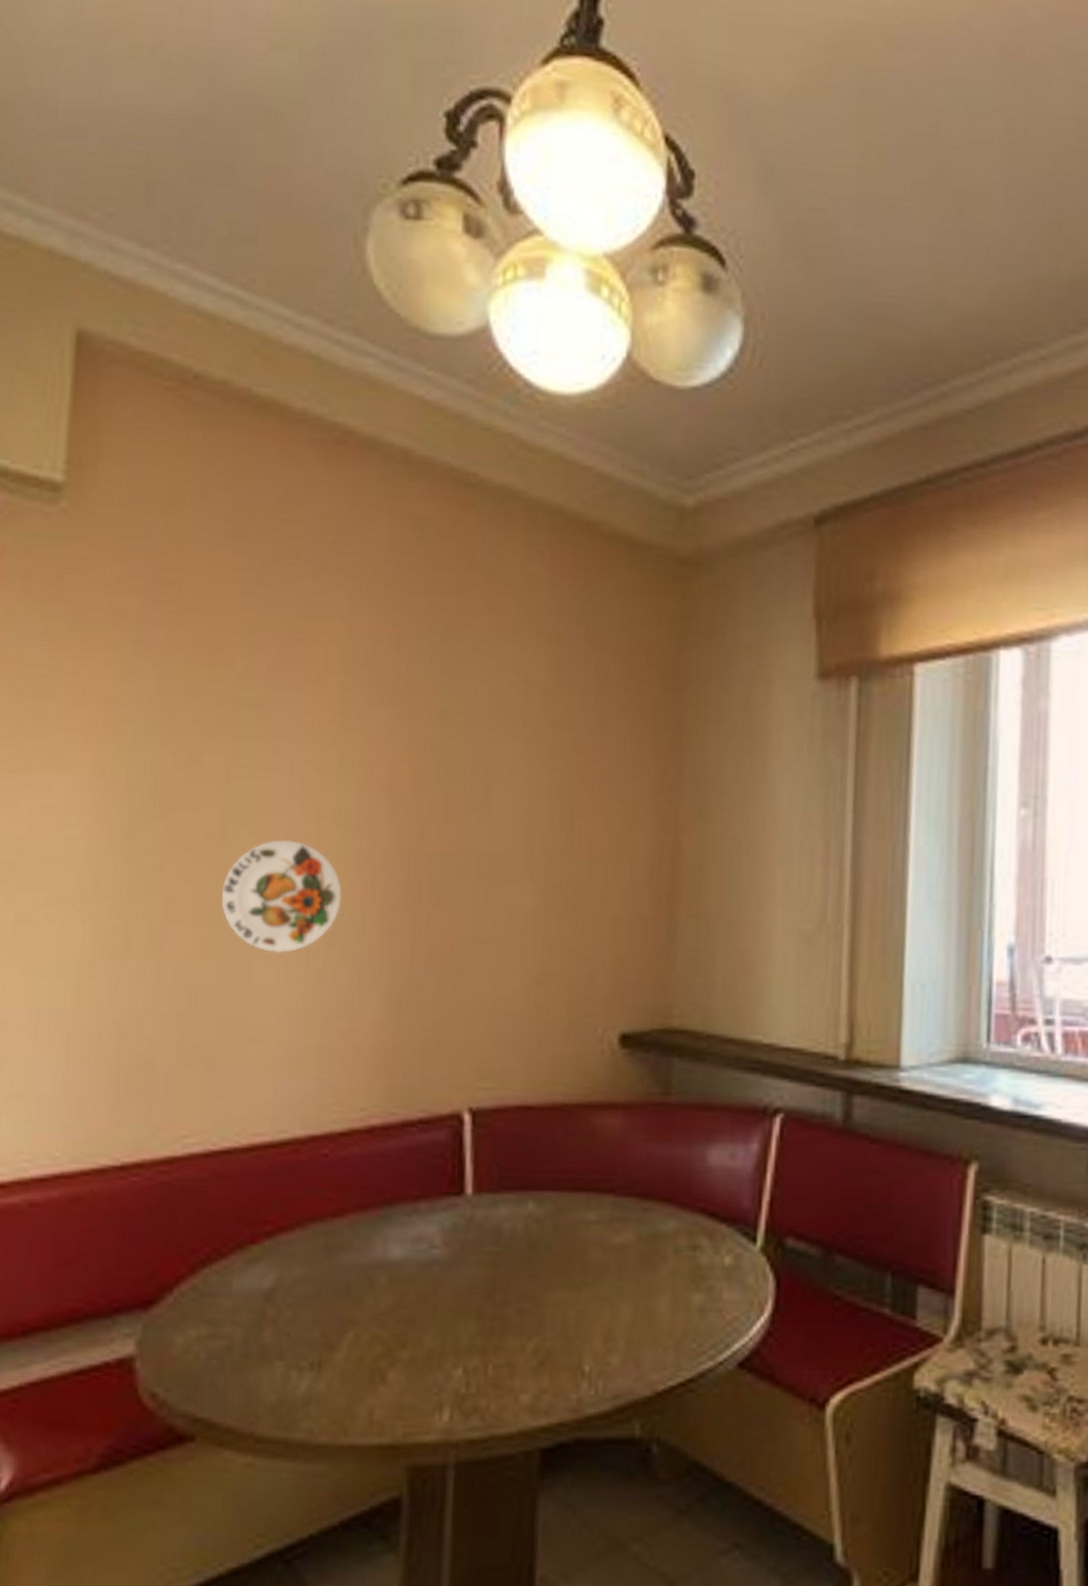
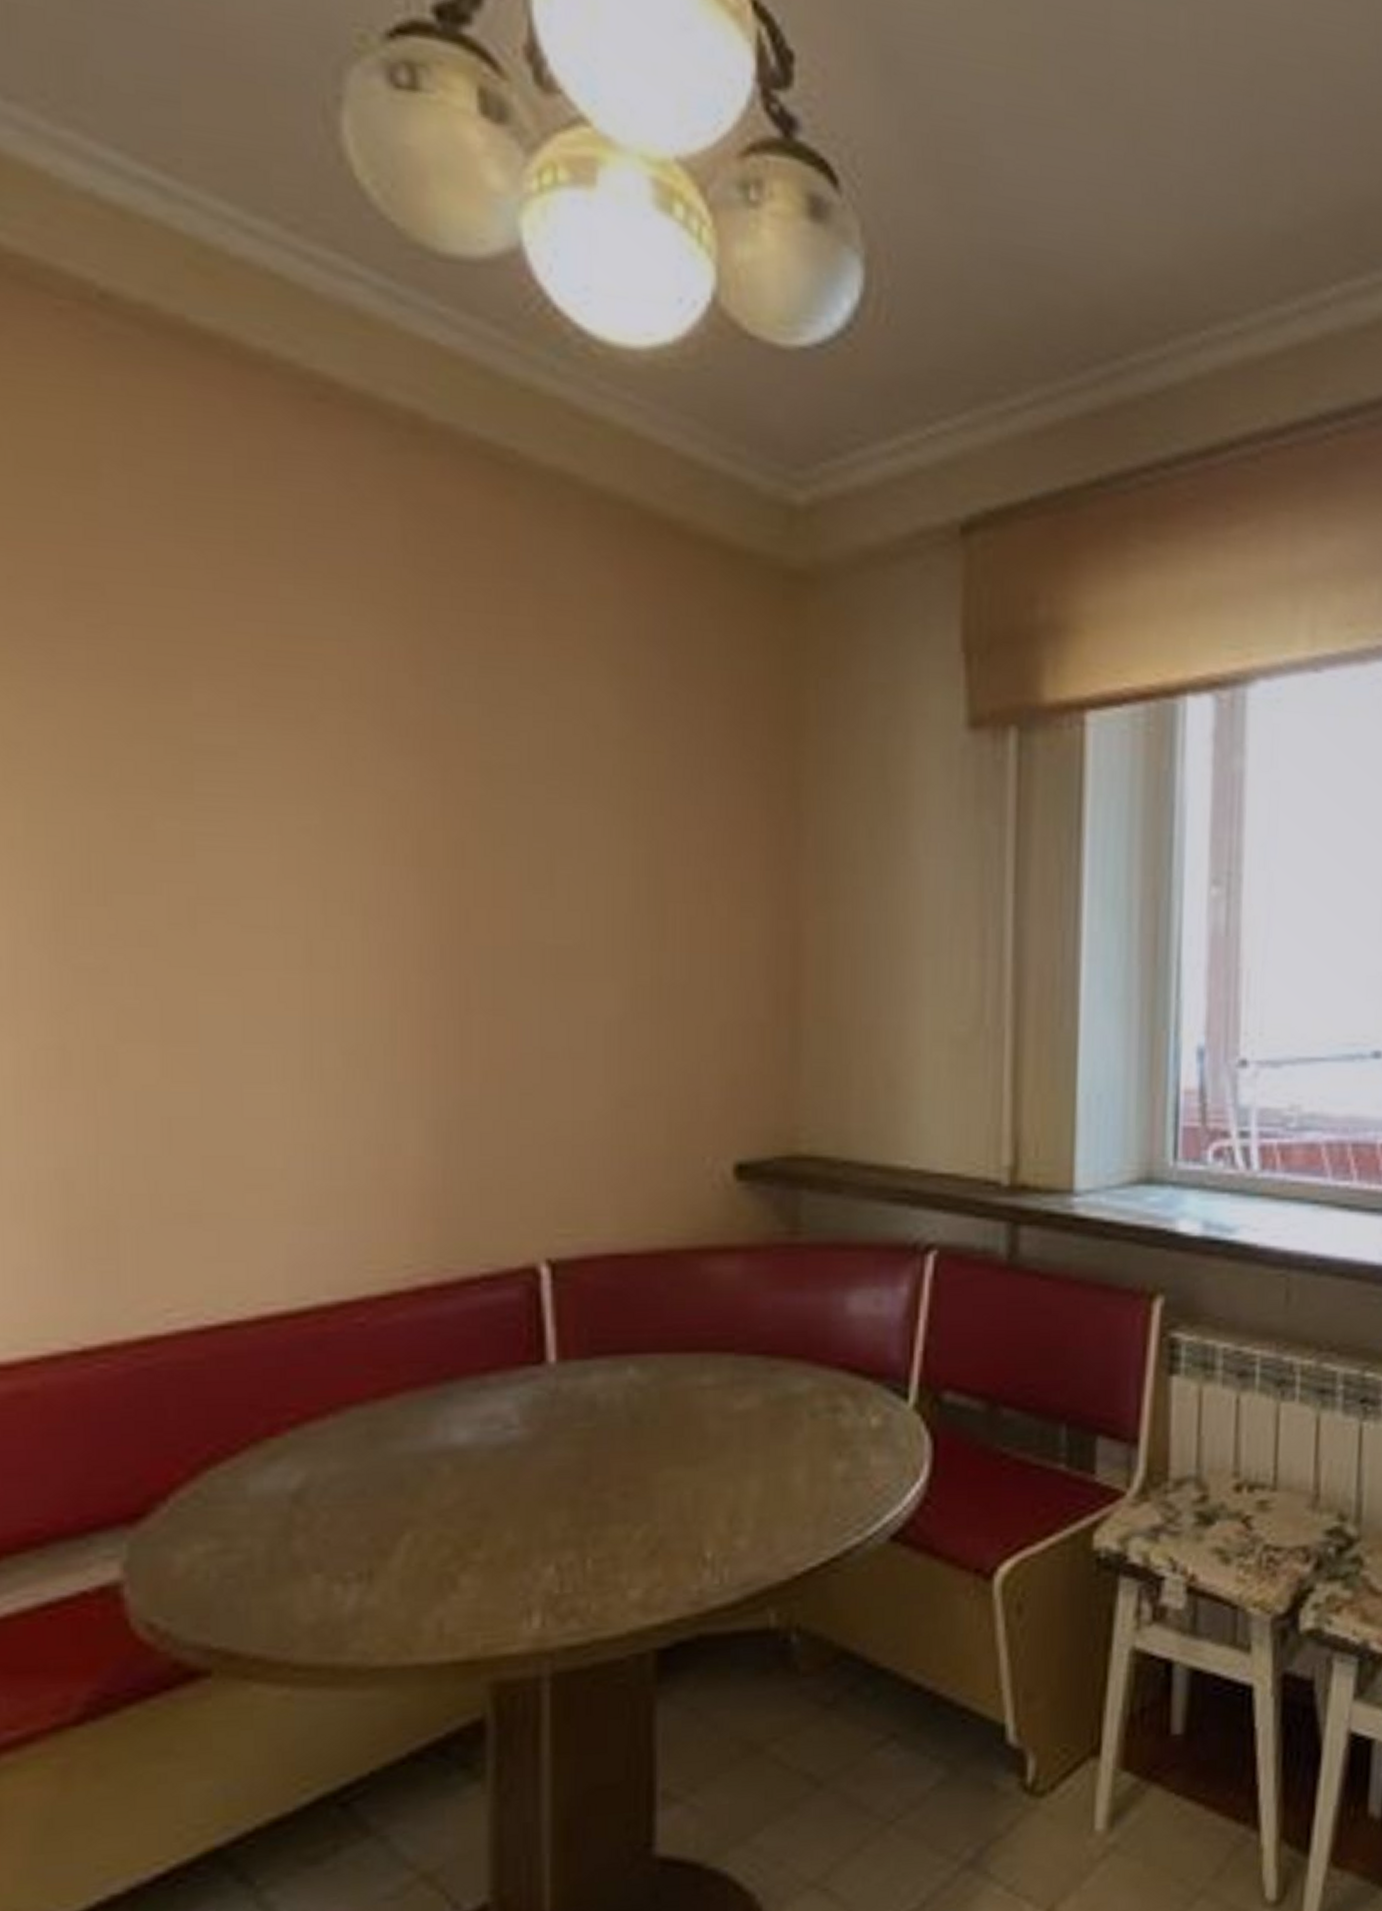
decorative plate: present [220,839,342,954] -> none [194,929,362,1077]

